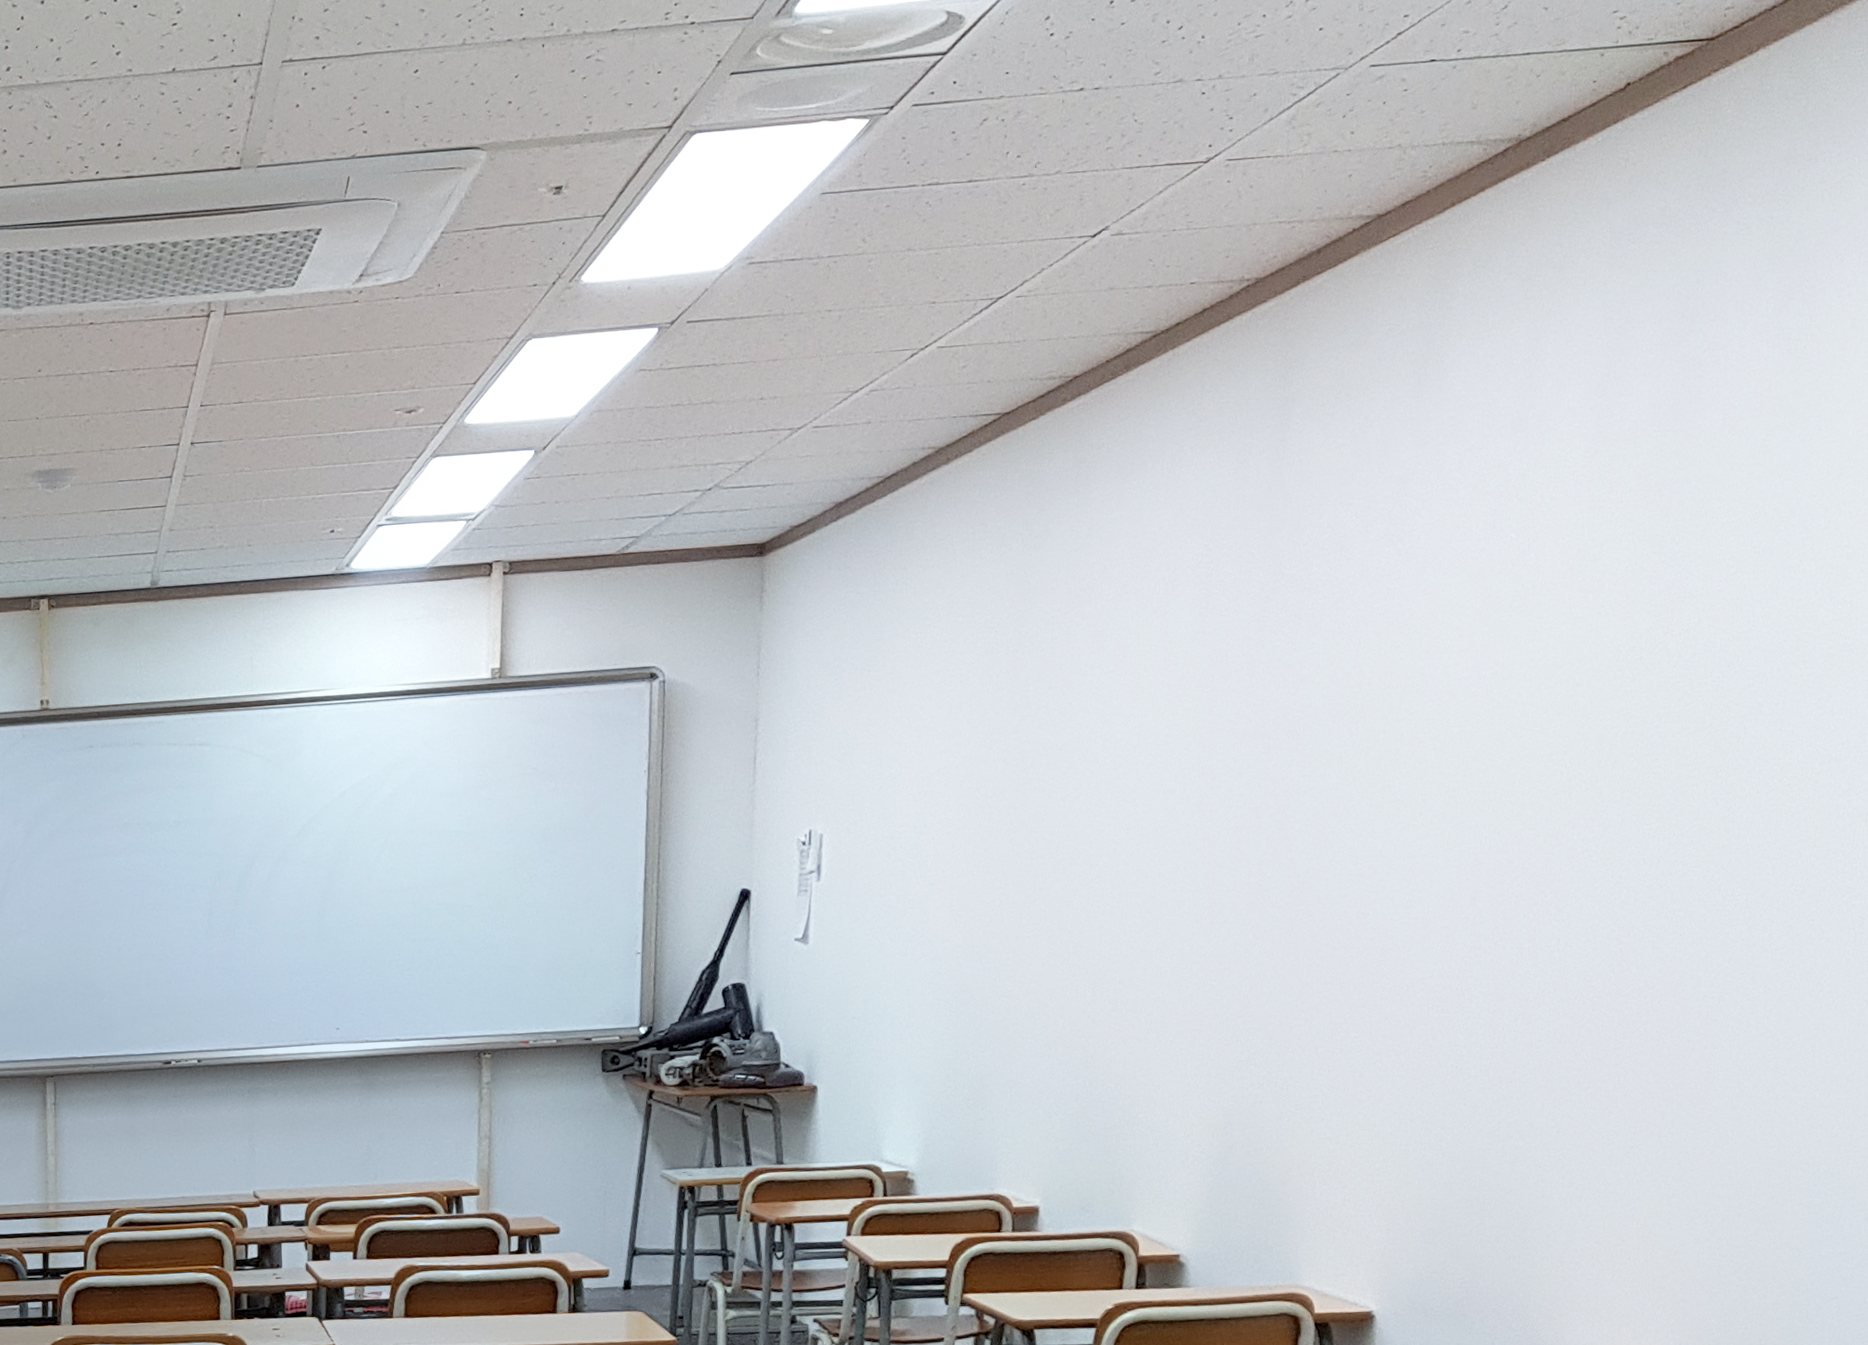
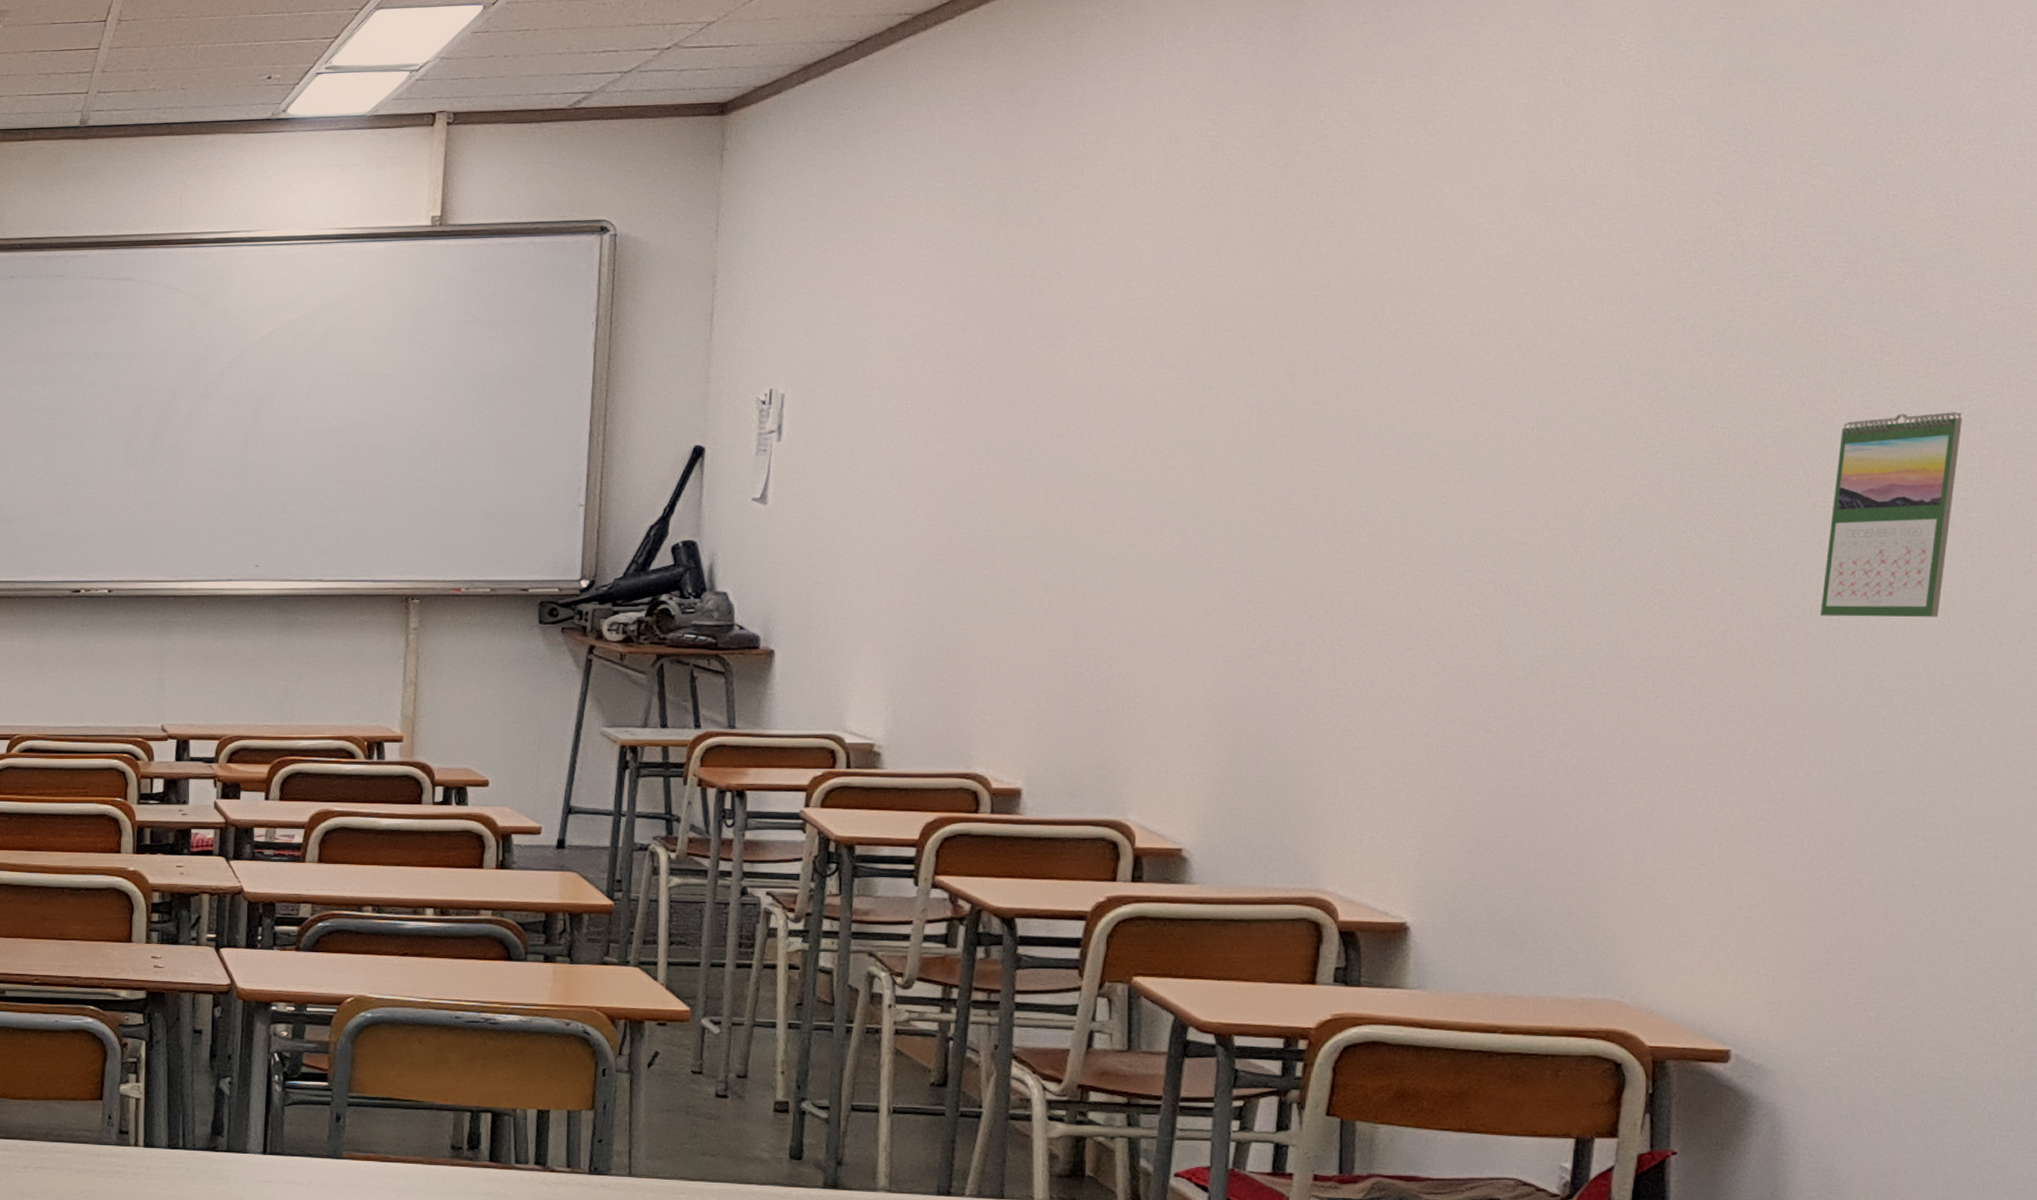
calendar: none [1726,805,1850,1004] -> present [1819,412,1962,618]

